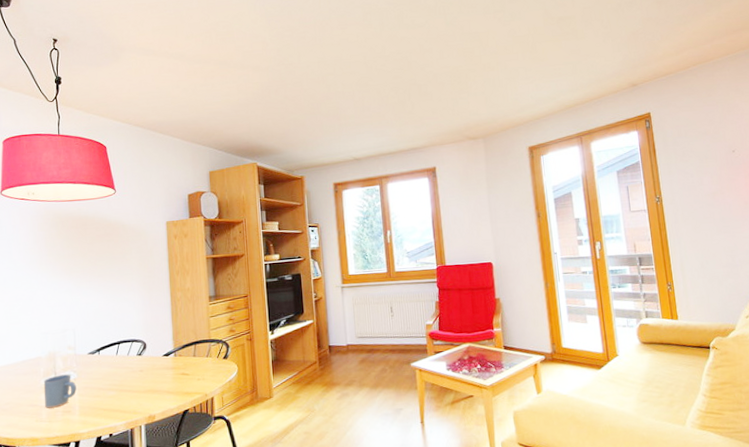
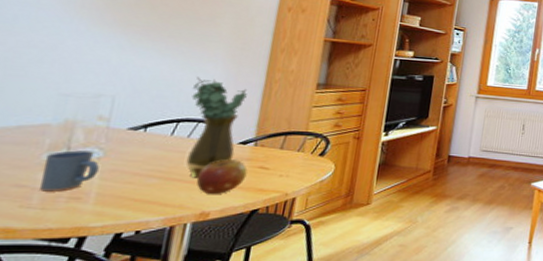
vase: none [123,305,162,388] -> present [185,77,247,178]
fruit: none [140,369,174,400] -> present [196,159,248,194]

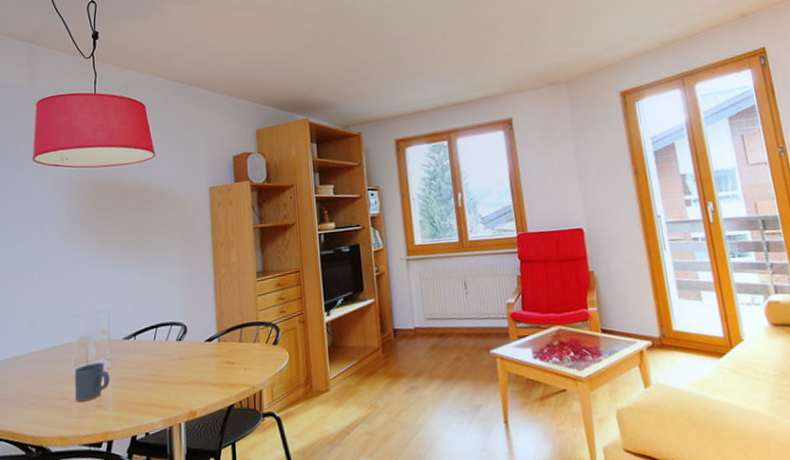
vase: present [185,77,247,178] -> none [161,282,204,379]
fruit: present [196,159,248,194] -> none [180,357,218,393]

